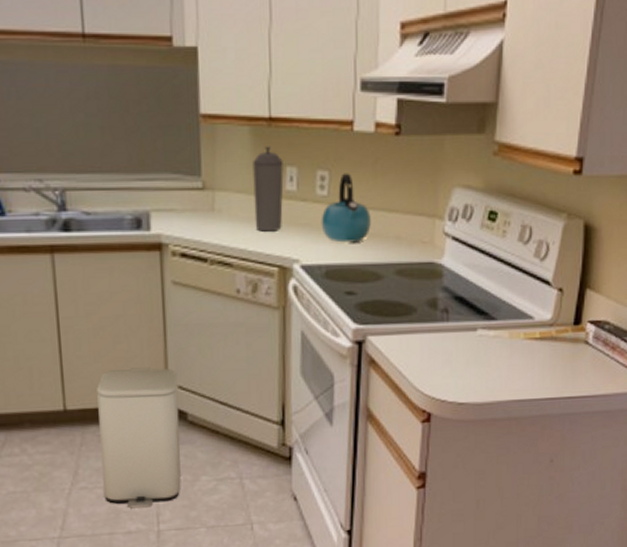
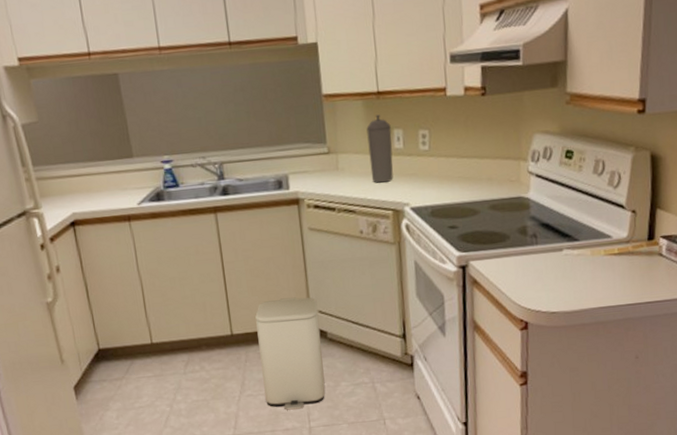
kettle: present [321,173,371,243] -> none [424,130,466,187]

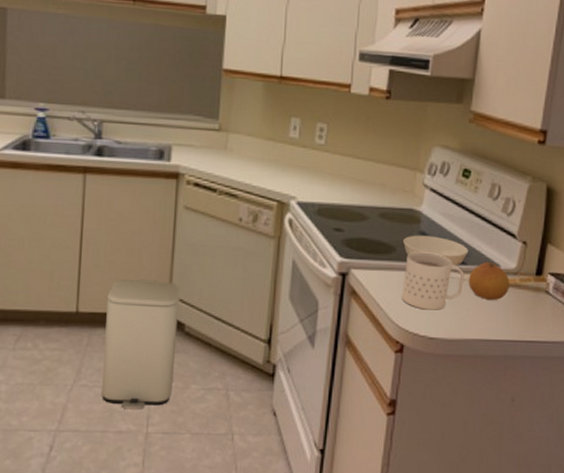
canister: present [366,114,394,183] -> none [260,99,289,171]
bowl: none [516,219,579,244] -> present [403,235,468,266]
mug: none [520,235,578,288] -> present [402,252,464,310]
fruit: none [582,234,623,270] -> present [468,261,510,300]

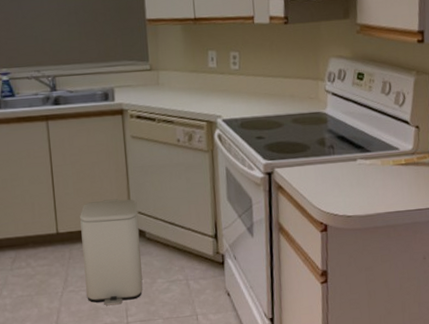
mug: present [402,252,464,310] -> none [319,146,371,194]
bowl: present [403,235,468,266] -> none [315,132,370,155]
fruit: present [468,261,510,300] -> none [373,146,409,179]

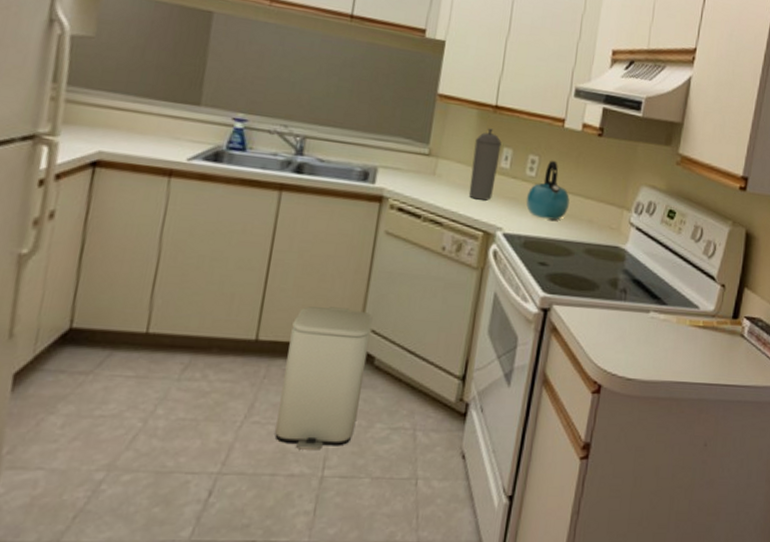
canister: none [184,37,208,97] -> present [468,128,502,201]
kettle: none [235,52,272,102] -> present [526,160,570,220]

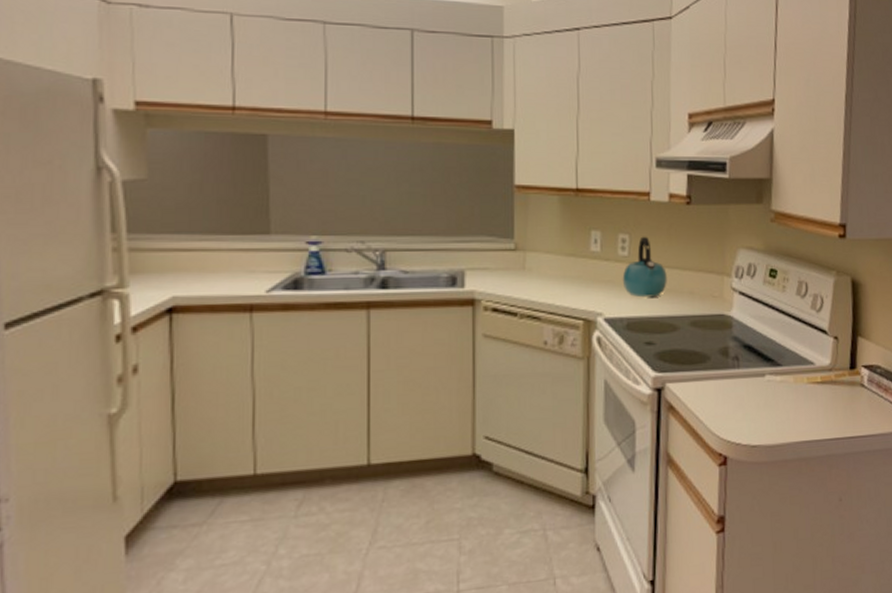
pedal bin: present [275,306,373,450] -> none [403,418,485,568]
canister: present [468,128,502,201] -> none [561,213,589,288]

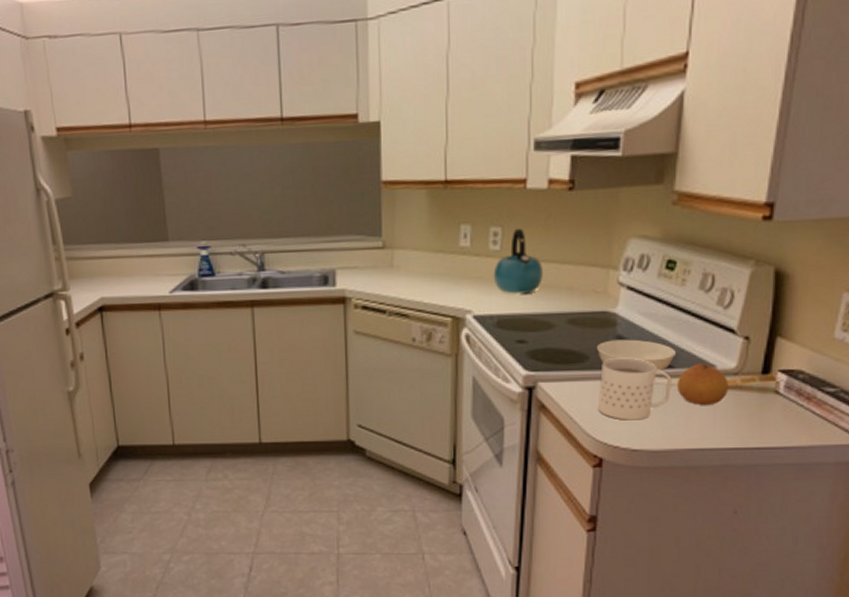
bowl: none [717,340,782,369] -> present [597,339,675,371]
mug: none [720,357,781,418] -> present [598,358,672,421]
fruit: none [785,360,826,400] -> present [676,362,728,405]

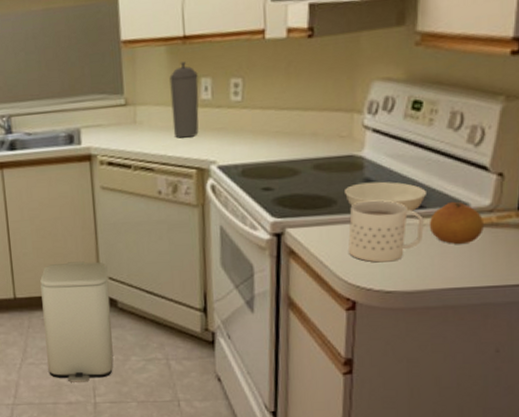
pedal bin: none [287,407,359,532] -> present [40,261,114,382]
canister: none [429,206,458,285] -> present [169,61,199,138]
kettle: present [493,228,543,294] -> none [236,78,286,143]

